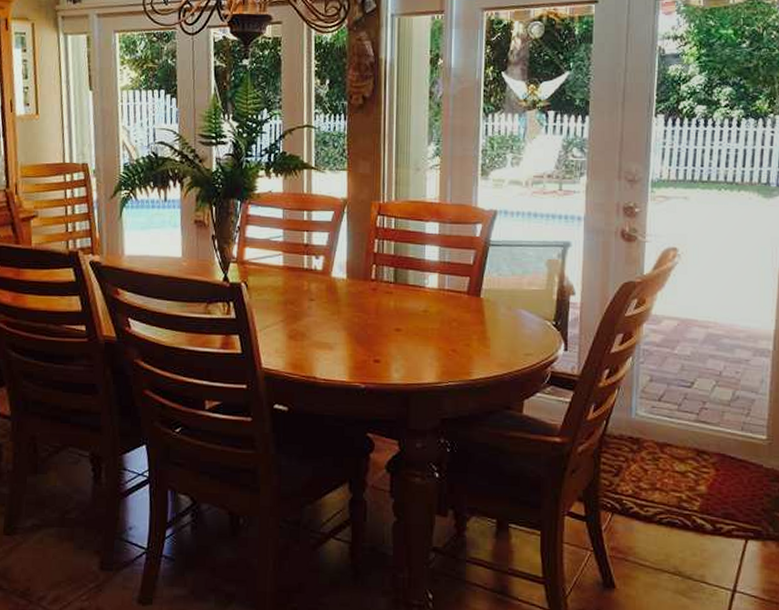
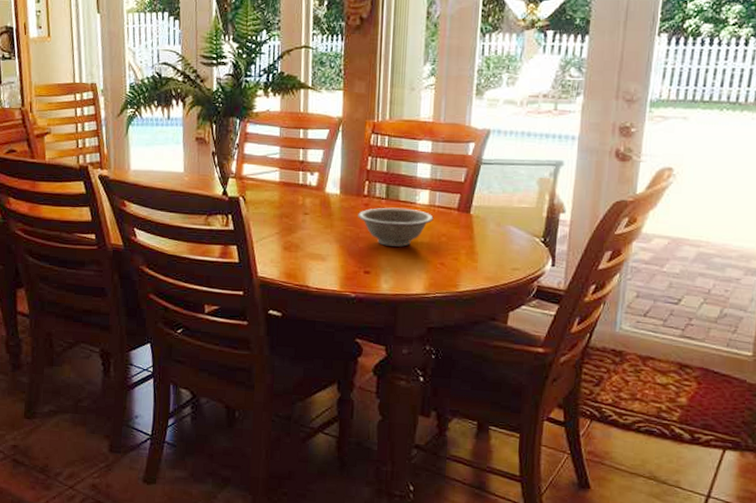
decorative bowl: none [366,292,443,333] -> present [358,207,434,247]

